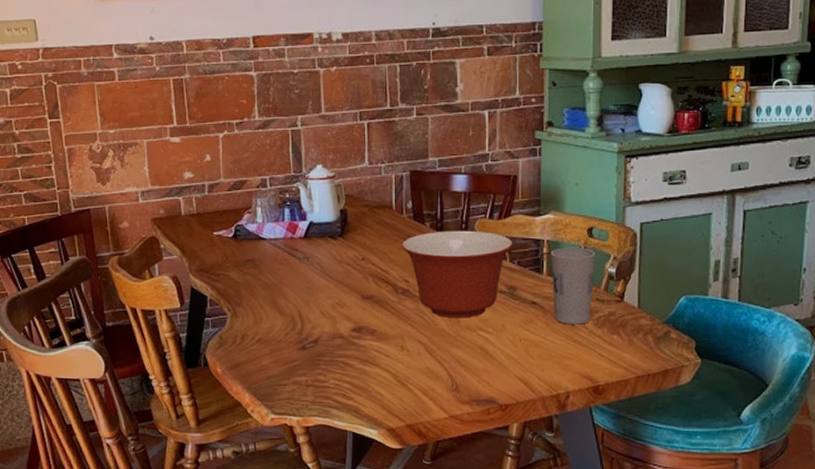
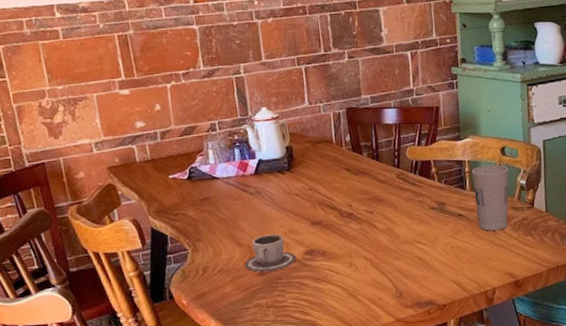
cup: none [285,305,342,346] -> present [244,234,296,272]
mixing bowl: present [401,230,514,319] -> none [343,157,440,235]

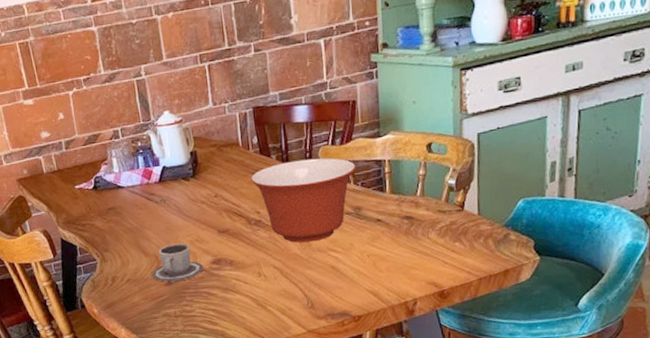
mixing bowl: none [343,157,440,235] -> present [250,158,356,243]
cup: present [471,165,509,231] -> none [392,163,435,237]

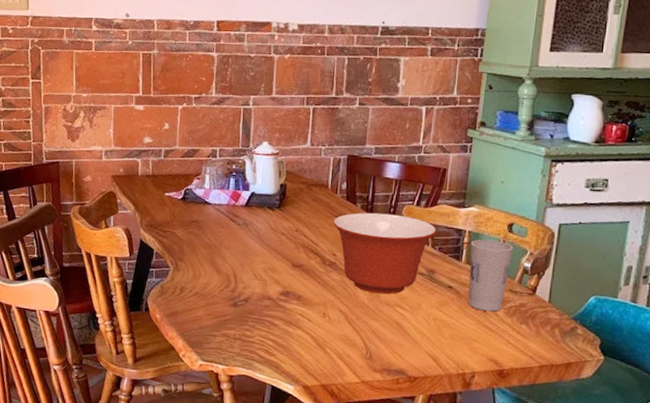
cup: present [151,243,203,282] -> none [219,267,271,305]
cup: none [392,163,435,237] -> present [468,239,513,312]

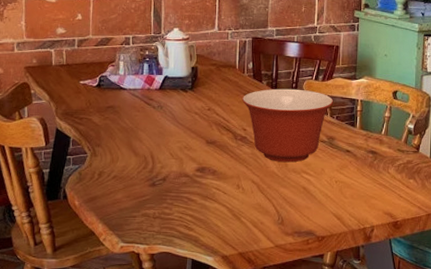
cup: present [468,239,513,312] -> none [363,106,398,170]

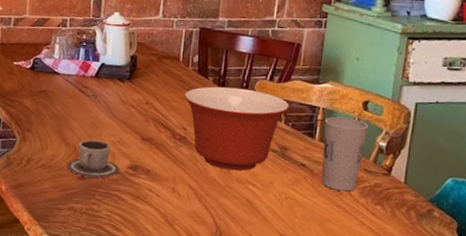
cup: none [138,148,188,183] -> present [66,139,119,178]
cup: none [363,106,398,170] -> present [321,116,368,192]

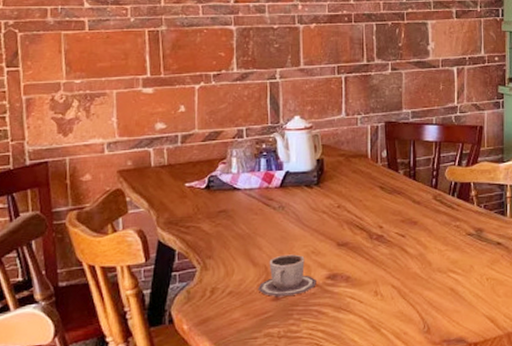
mixing bowl: present [183,86,290,171] -> none [376,177,480,262]

